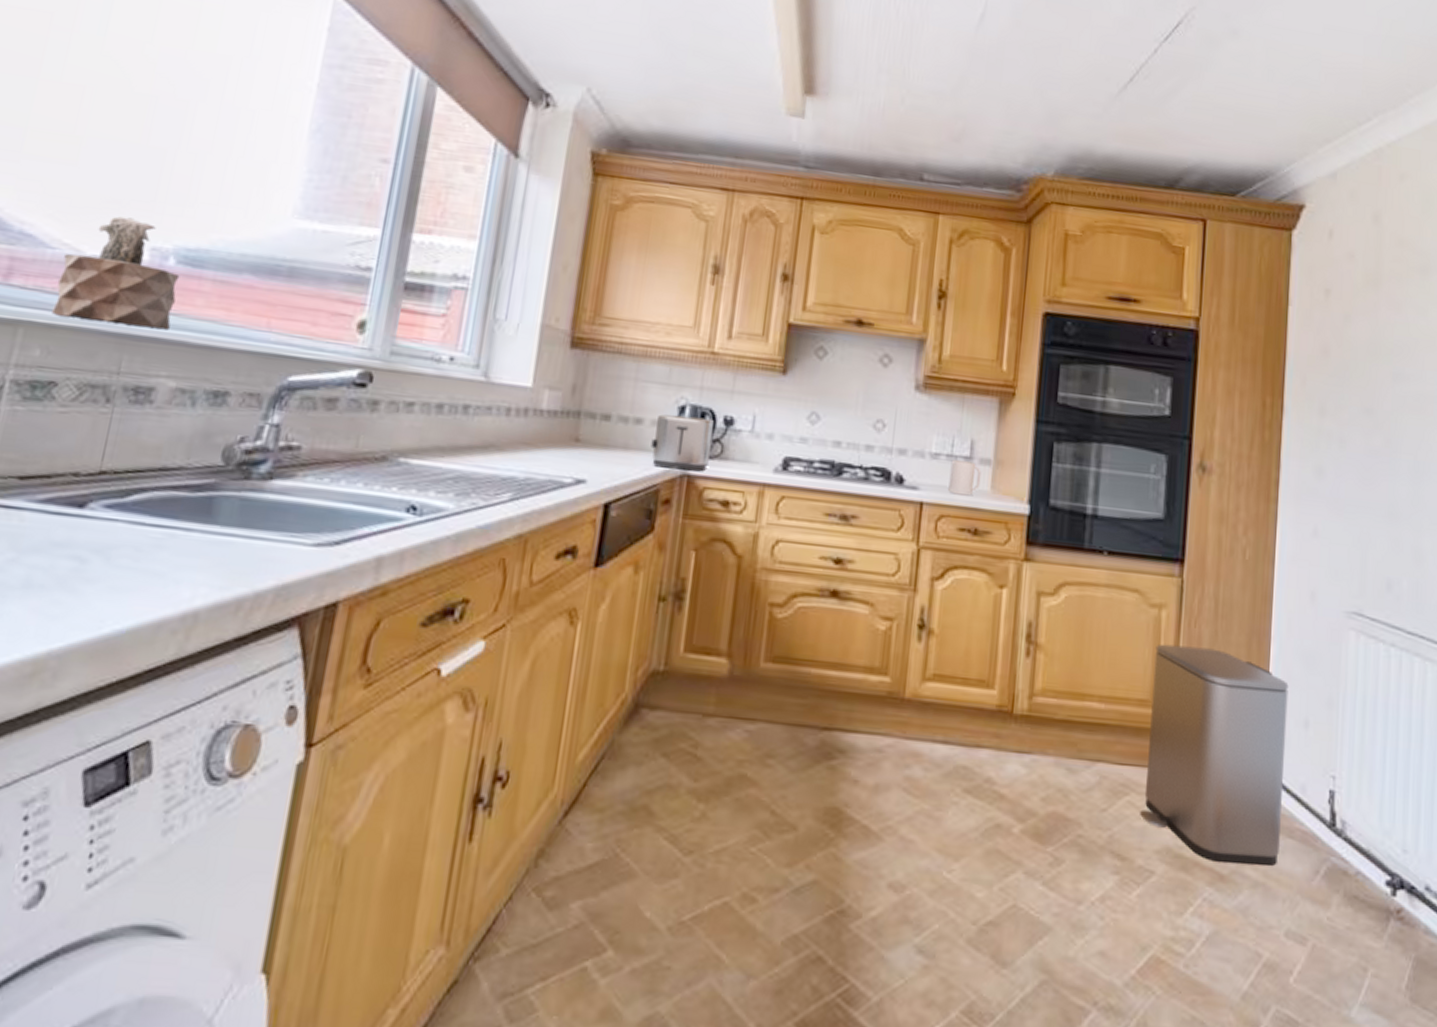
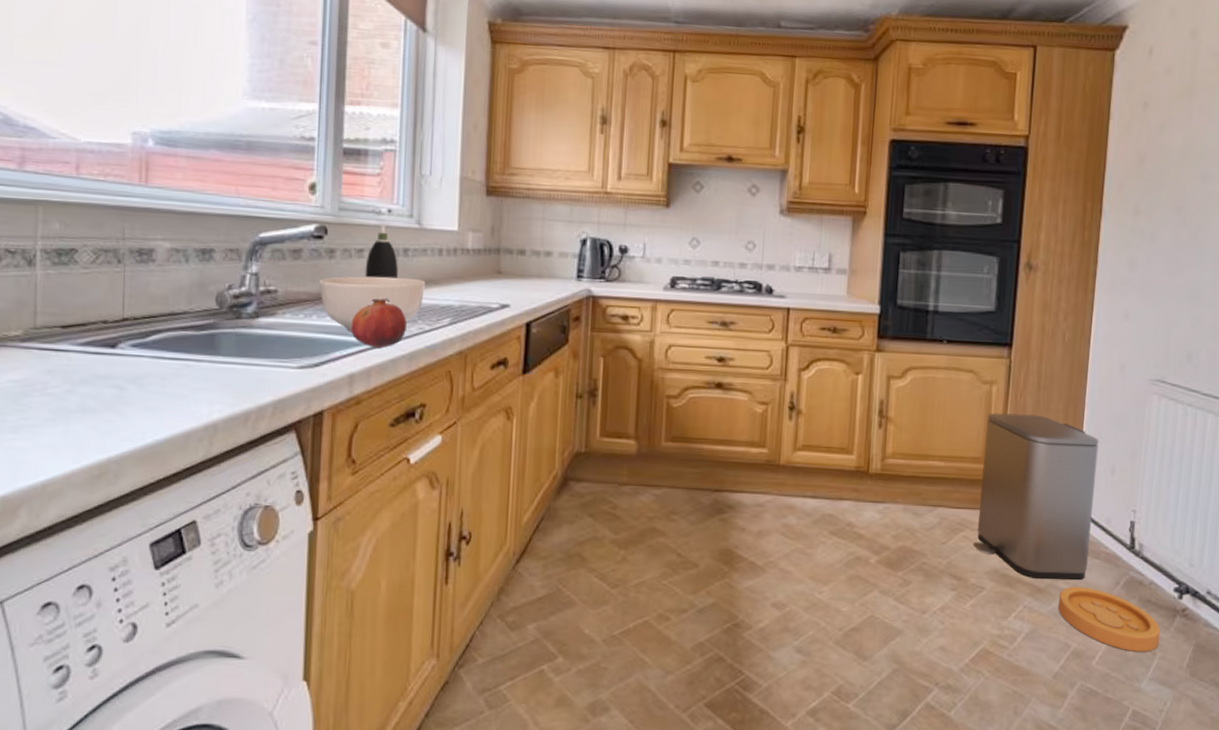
succulent plant: present [51,216,180,331] -> none [62,107,159,202]
bowl: none [353,434,487,504] -> present [319,276,426,332]
fruit: none [386,463,458,527] -> present [350,298,407,350]
soap dispenser: none [412,372,455,440] -> present [365,223,398,279]
toaster: present [650,413,714,472] -> none [560,246,611,293]
mug: present [948,459,982,496] -> none [811,271,839,301]
pet bowl: none [1246,874,1372,967] -> present [1058,587,1161,652]

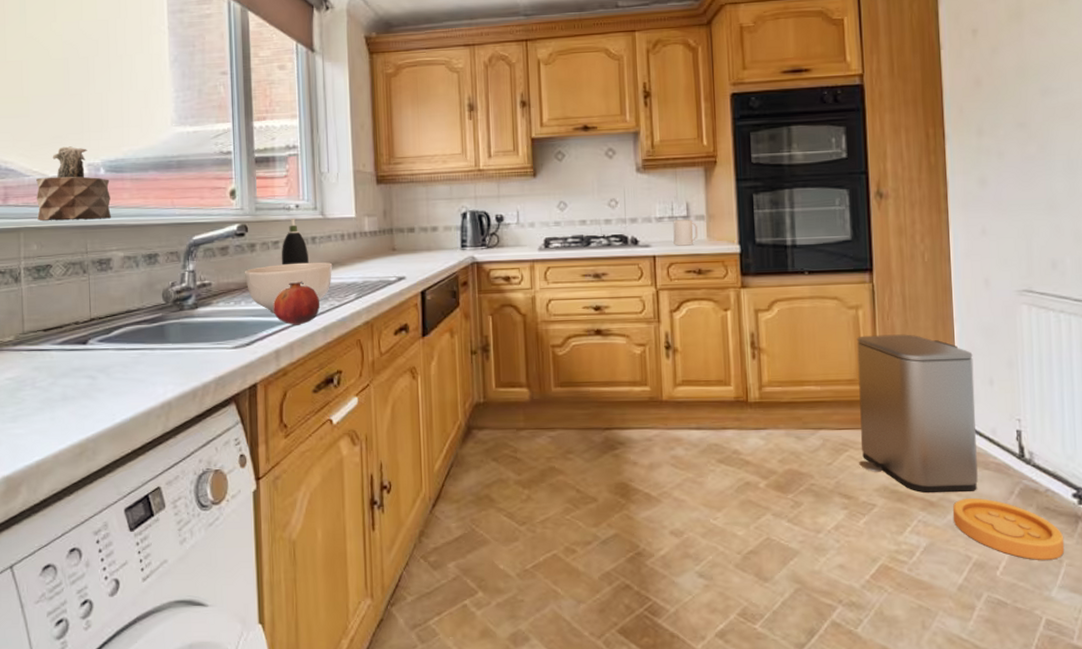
succulent plant: none [62,107,159,202] -> present [36,146,111,222]
mug: none [811,271,839,301] -> present [673,219,698,246]

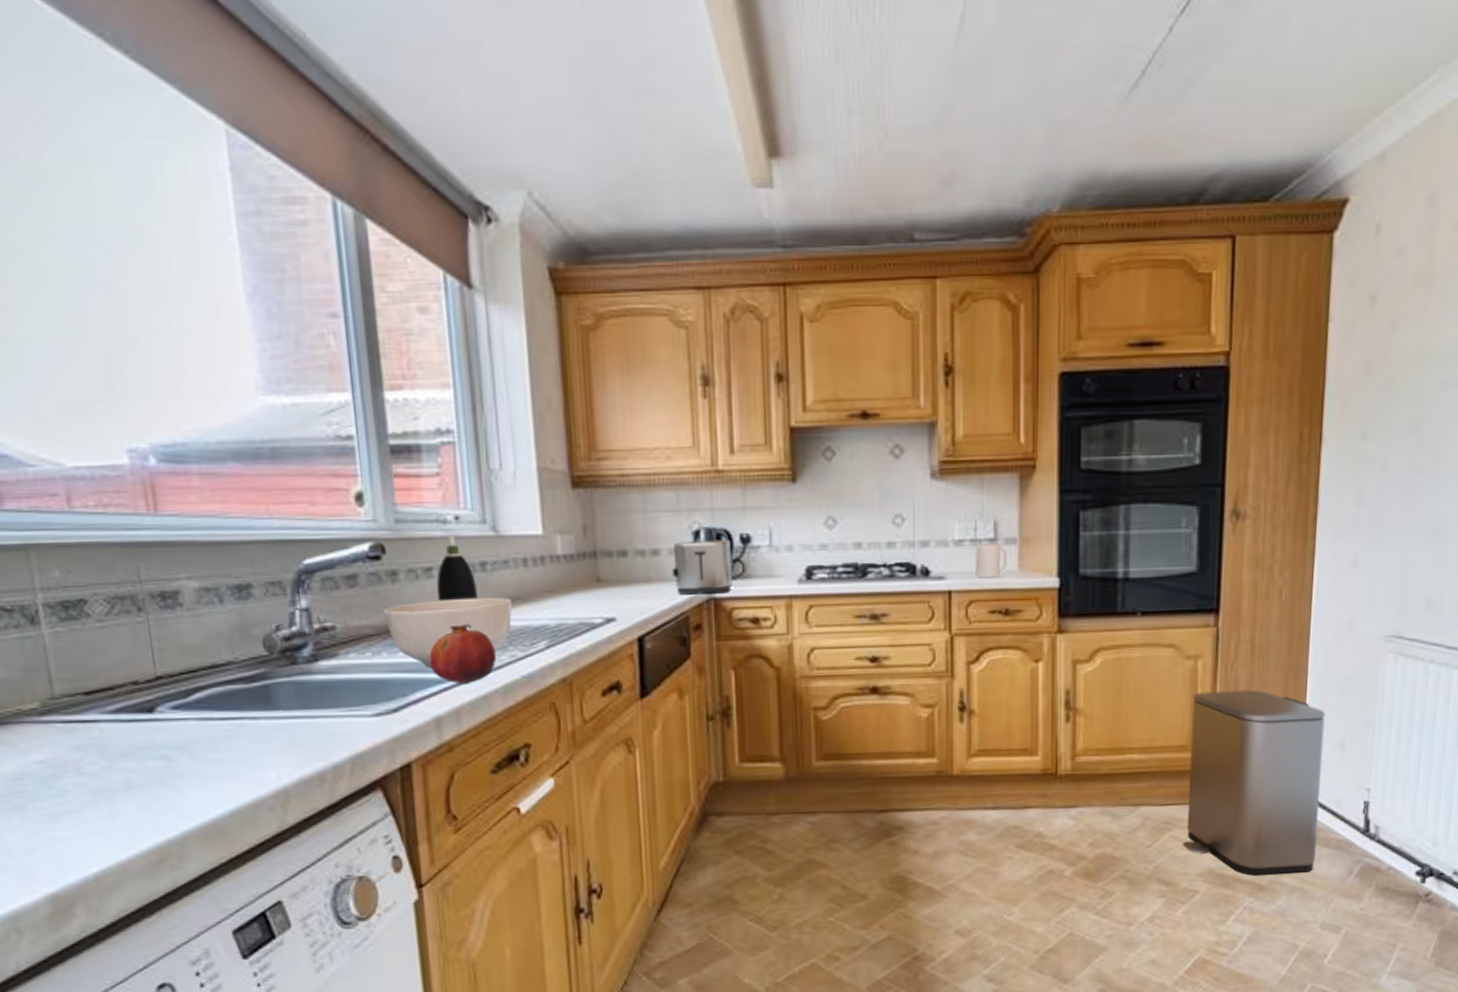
succulent plant: present [36,146,111,222] -> none [46,421,174,535]
toaster: none [446,219,491,260] -> present [672,539,733,595]
pet bowl: present [953,498,1065,560] -> none [1284,880,1401,946]

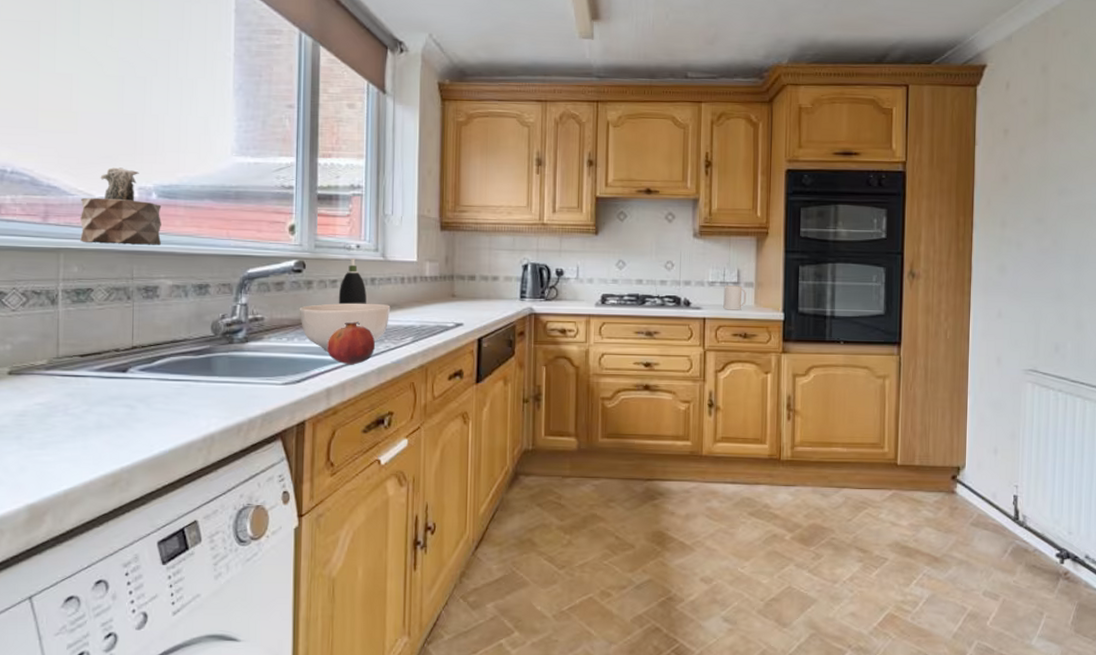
succulent plant: none [46,421,174,535] -> present [80,167,162,246]
toaster: present [672,539,733,595] -> none [506,271,550,310]
pedal bin: present [1183,690,1325,876] -> none [876,403,982,549]

